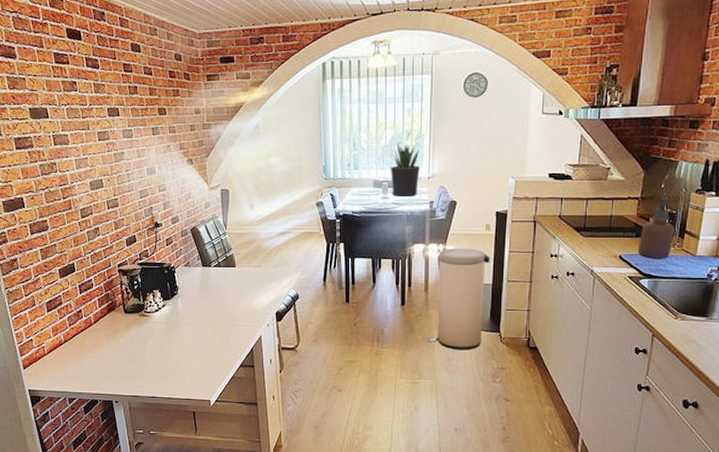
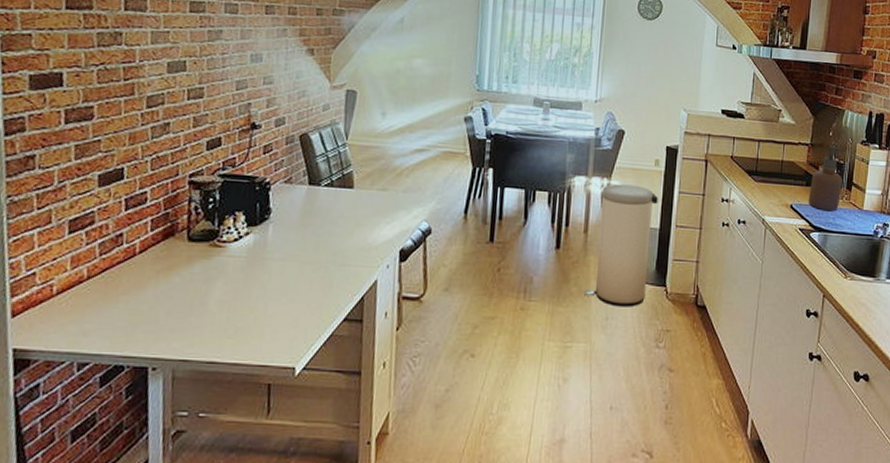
planter: present [390,141,420,196] -> none [553,57,587,120]

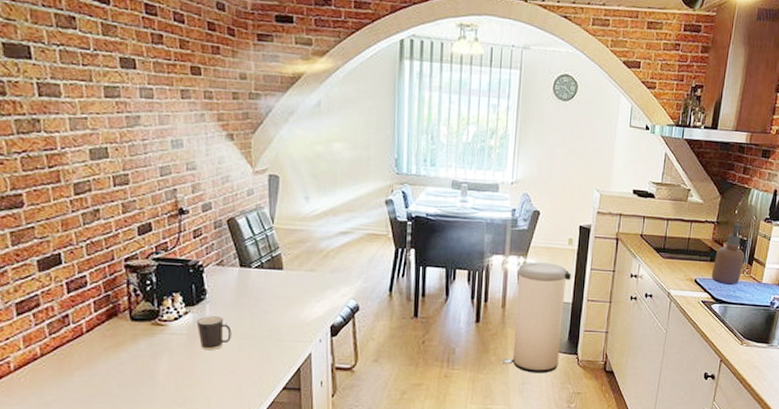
mug: none [257,237,294,276] -> present [196,316,232,351]

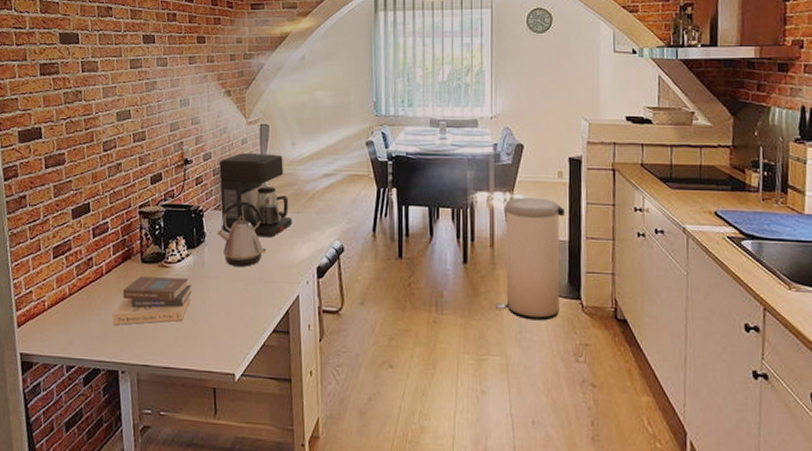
books: none [97,335,192,386] -> present [112,276,192,325]
mug: present [196,316,232,351] -> none [196,258,227,292]
kettle: none [219,257,277,325] -> present [216,201,267,267]
coffee maker: none [221,205,305,296] -> present [219,153,292,238]
soap dispenser: present [711,223,749,285] -> none [735,146,776,217]

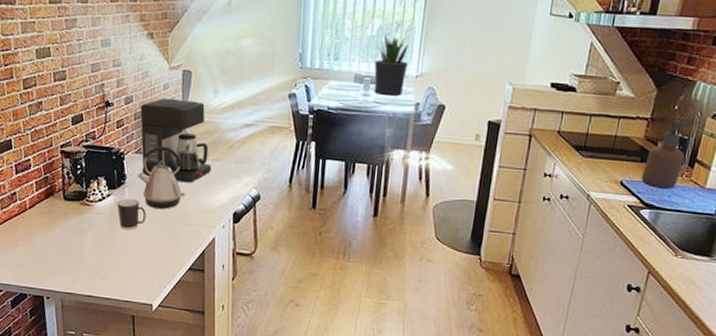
books: present [112,276,192,325] -> none [37,213,113,256]
mug: none [196,258,227,292] -> present [117,199,146,230]
planter: none [448,77,481,138] -> present [374,32,408,96]
pedal bin: present [494,197,565,321] -> none [399,157,477,272]
soap dispenser: none [735,146,776,217] -> present [641,119,692,189]

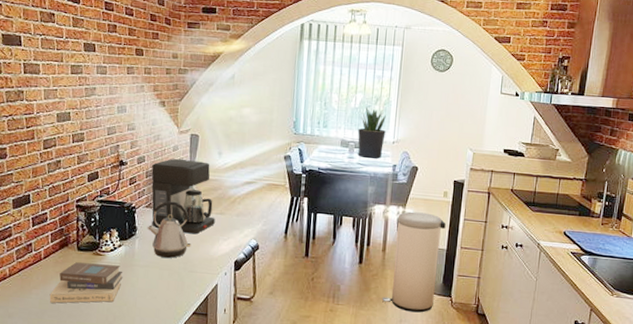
books: none [37,213,113,256] -> present [49,262,123,304]
mug: present [117,199,146,230] -> none [127,249,155,278]
pedal bin: none [399,157,477,272] -> present [381,211,446,313]
soap dispenser: present [641,119,692,189] -> none [580,180,617,238]

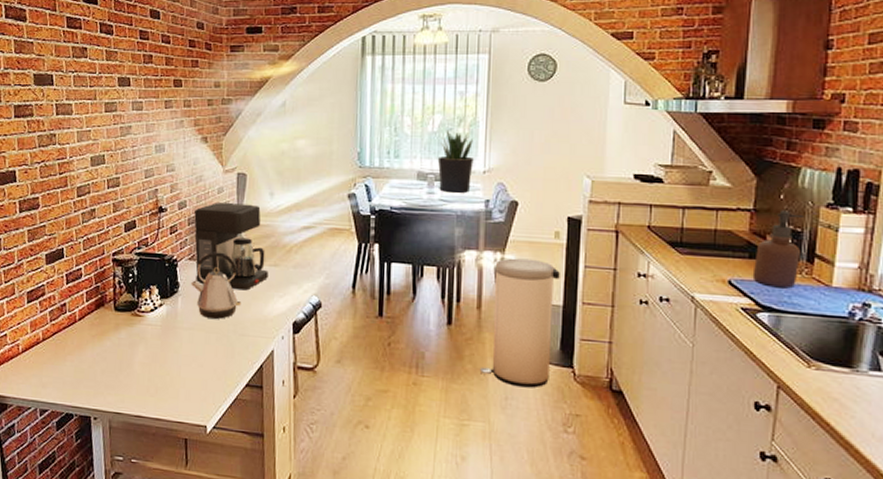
books: present [49,262,123,304] -> none [85,324,165,372]
soap dispenser: none [580,180,617,238] -> present [752,210,804,289]

